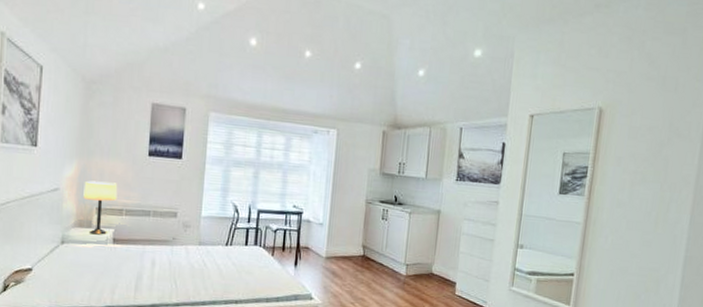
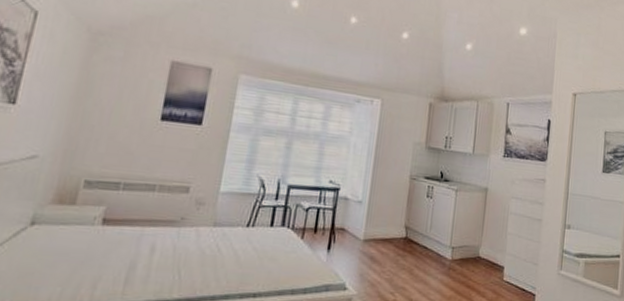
table lamp: present [83,180,118,235] -> none [69,147,117,214]

